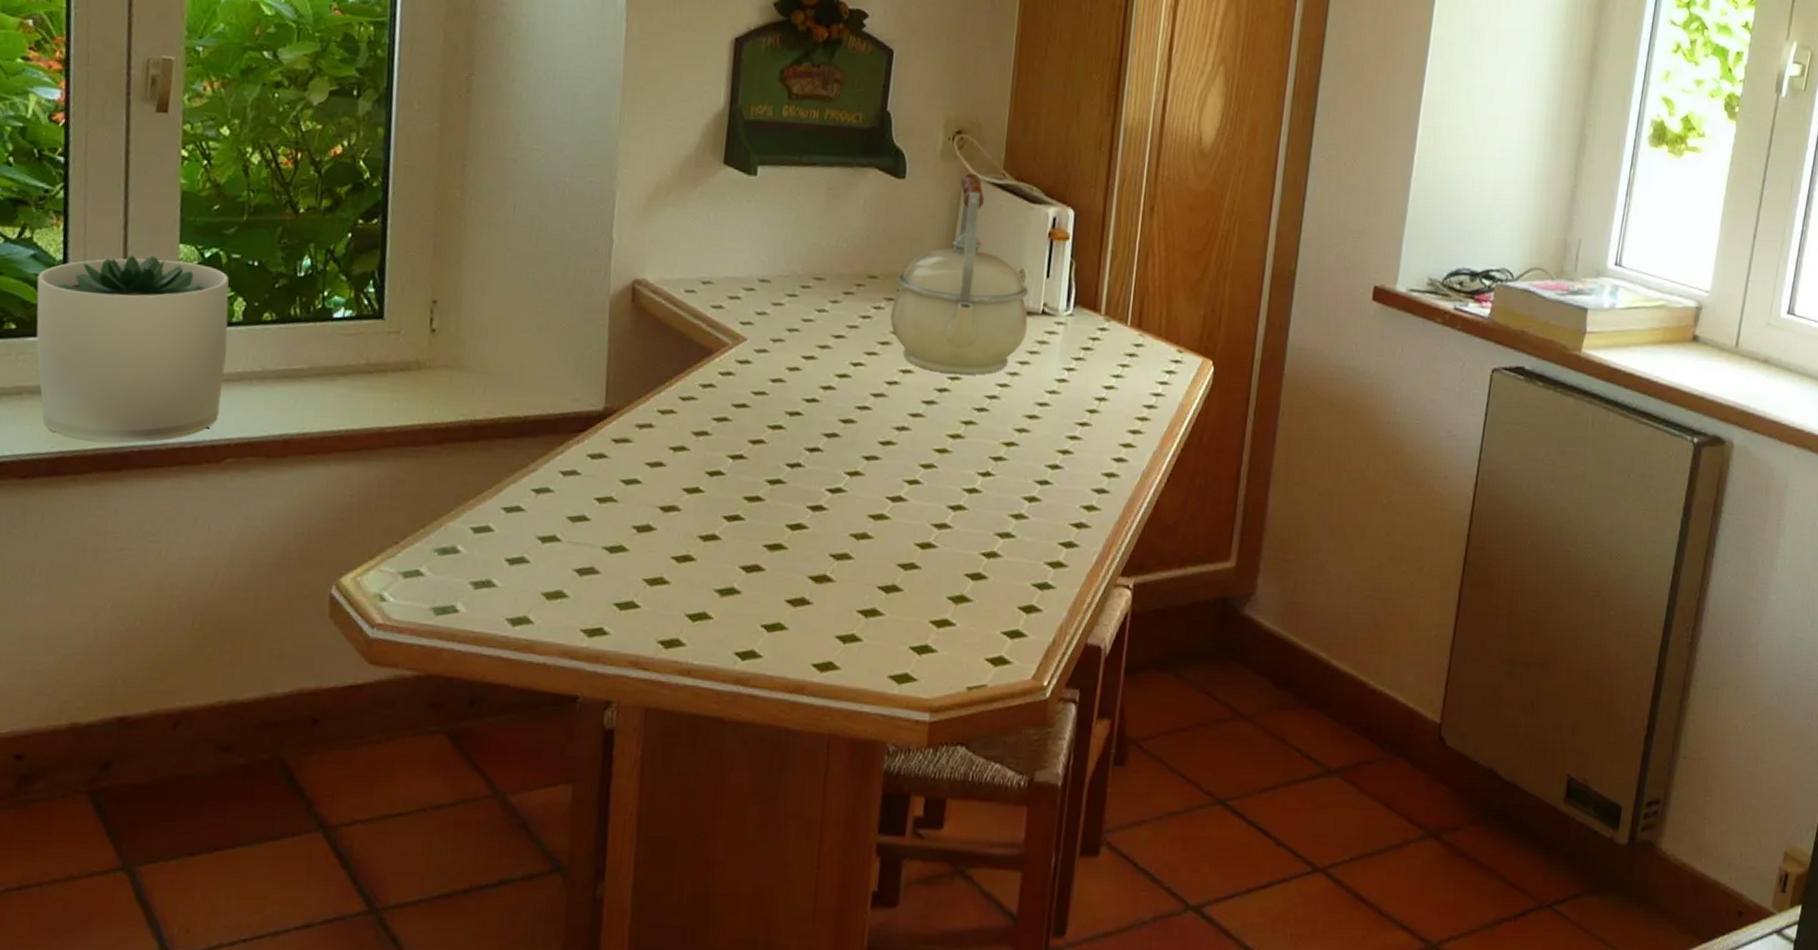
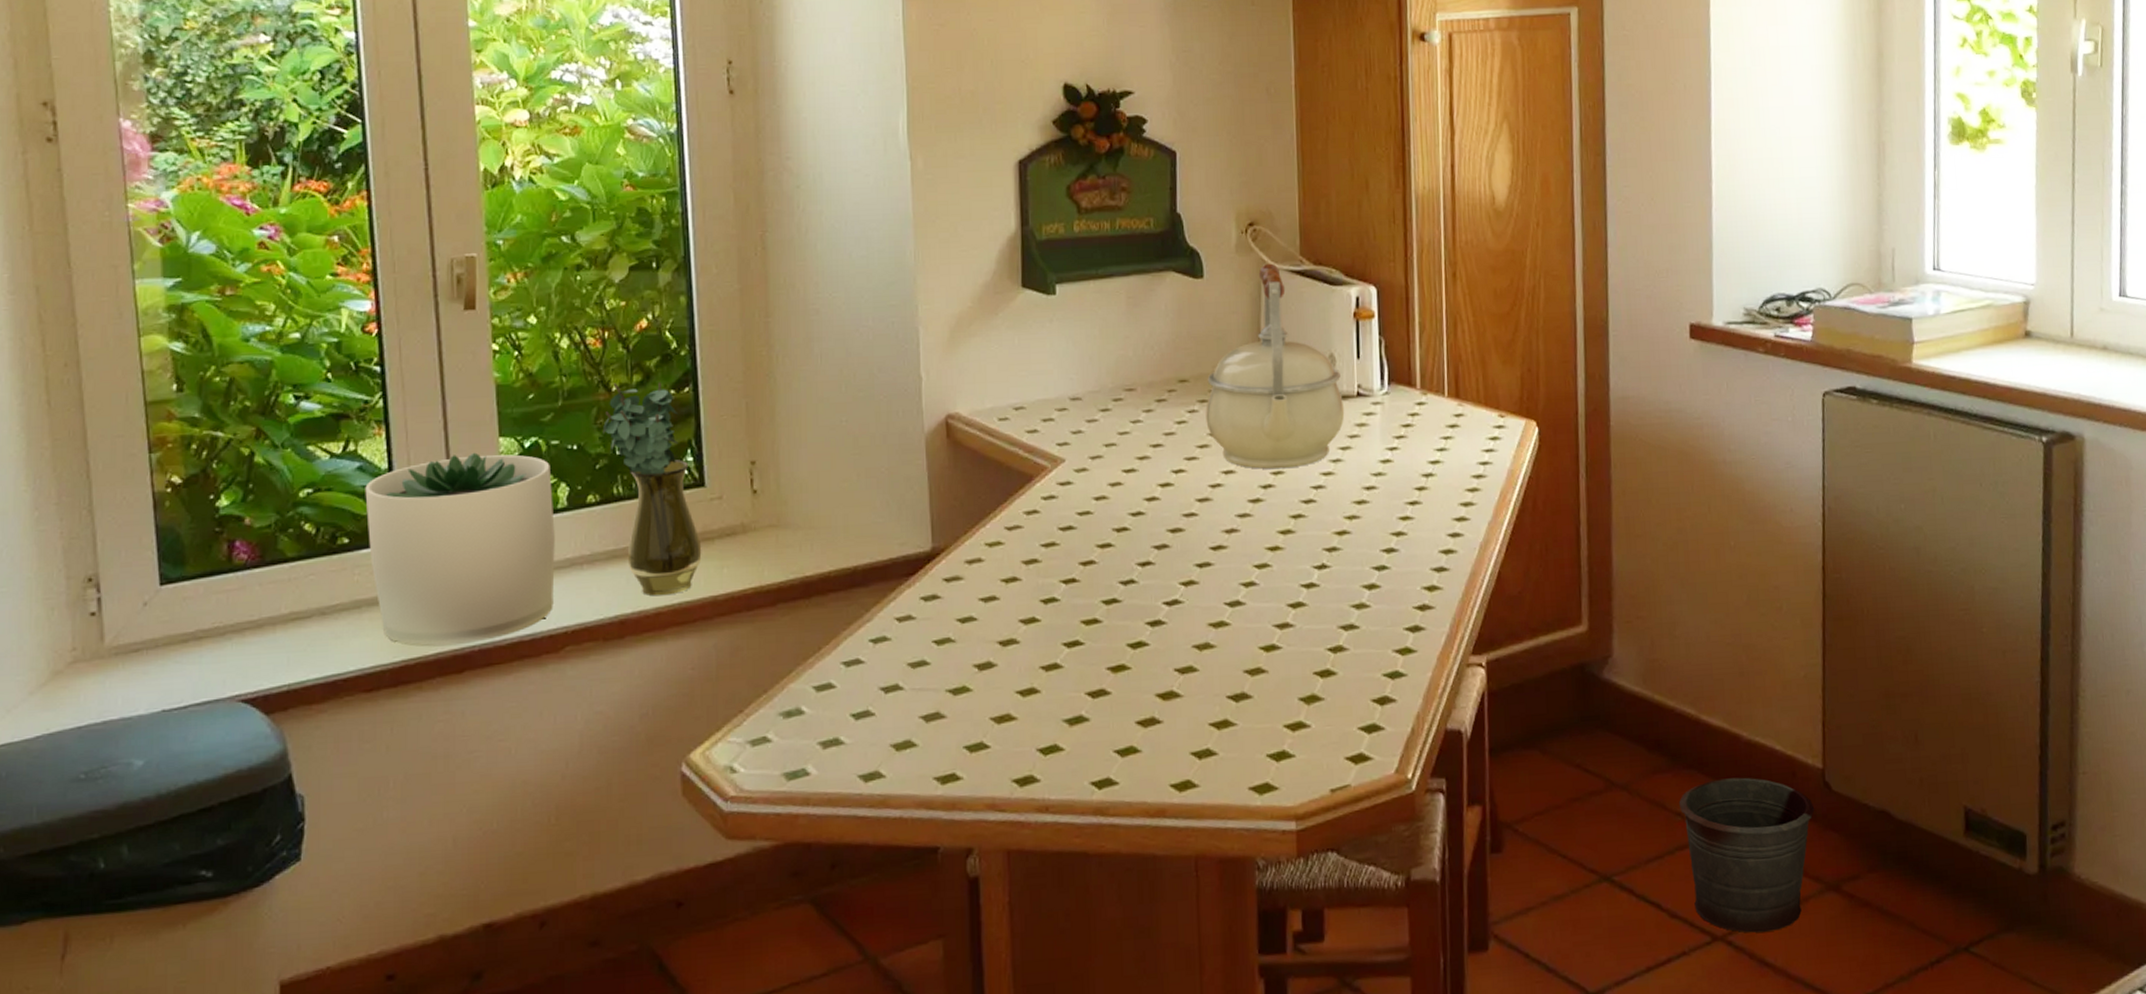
vase: none [286,205,374,421] -> present [603,382,702,596]
bucket: none [1299,722,1427,870] -> present [1678,777,1815,933]

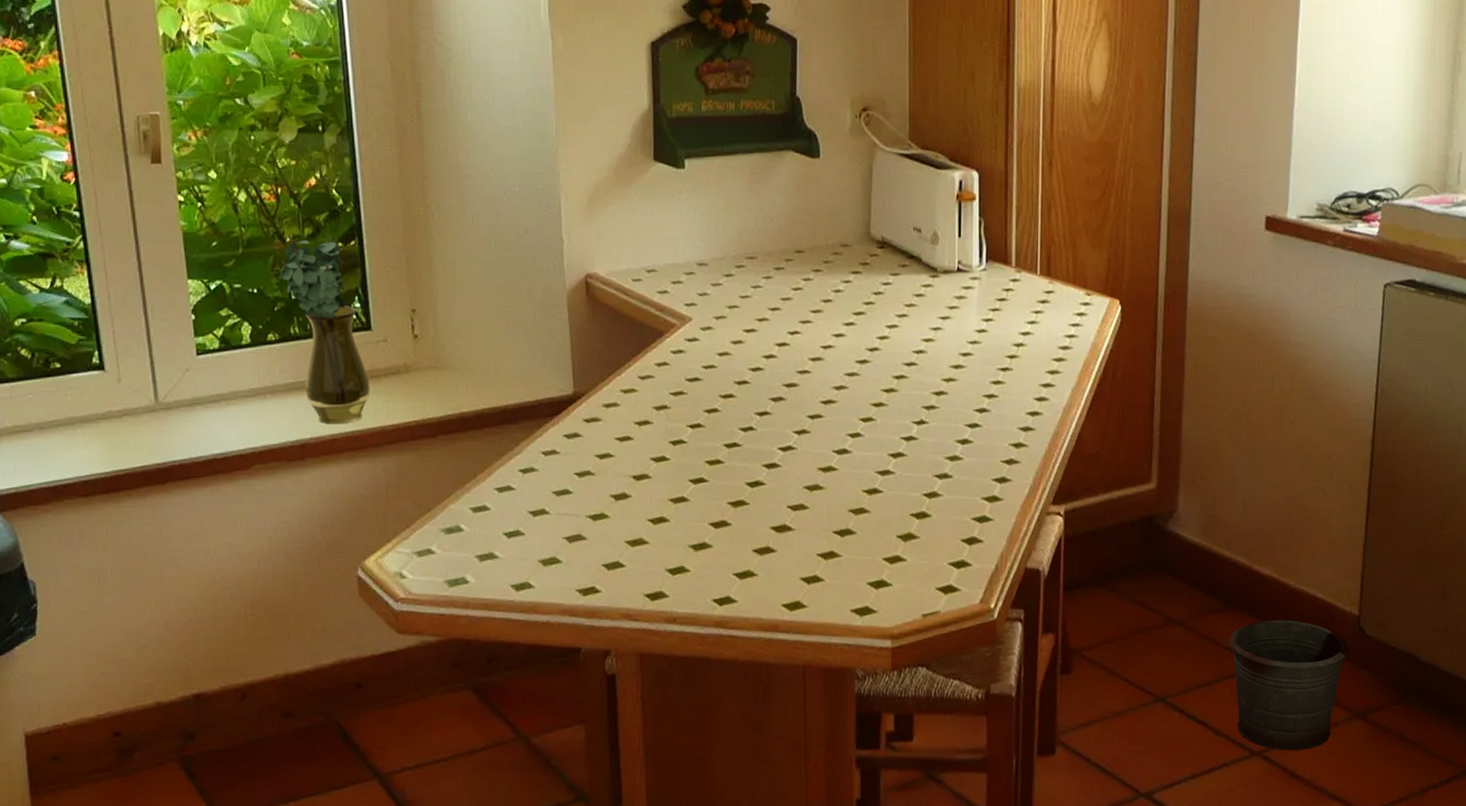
planter: present [365,452,555,647] -> none [72,292,242,461]
kettle: present [1206,263,1345,470] -> none [819,146,946,335]

